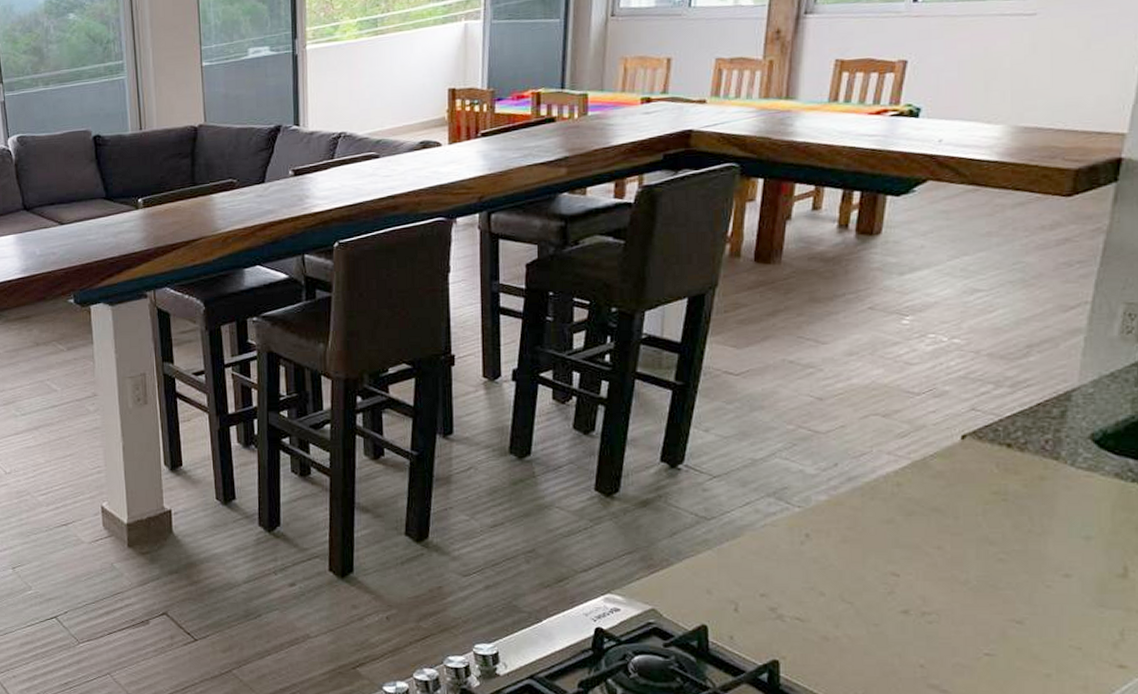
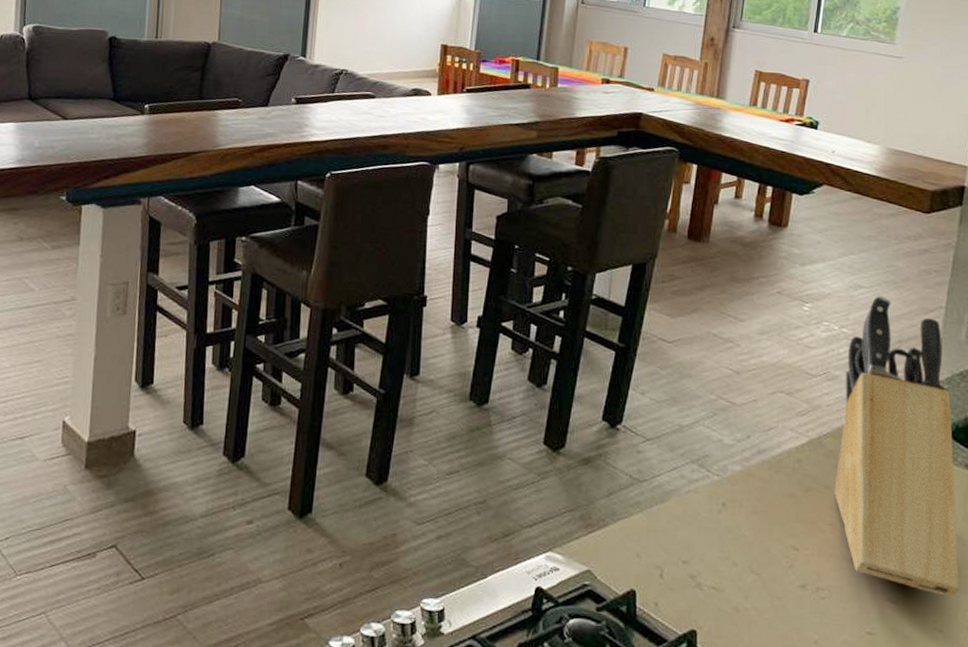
knife block: none [943,297,1103,614] -> present [834,295,959,597]

